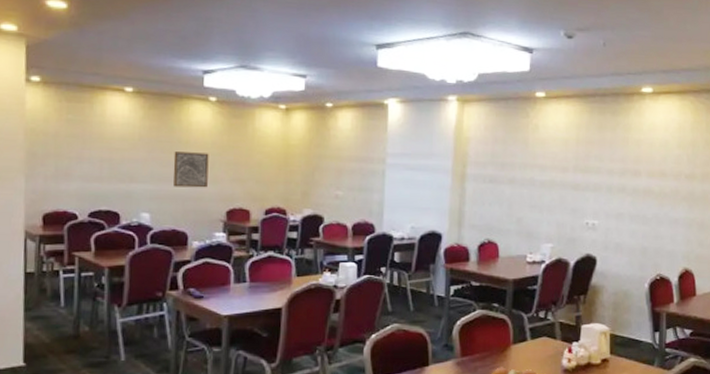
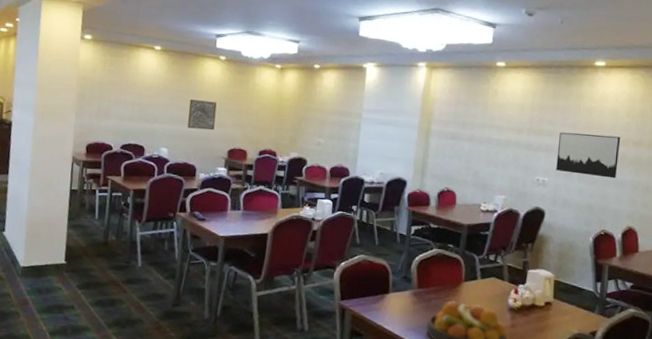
wall art: none [606,168,672,217] -> present [556,132,621,179]

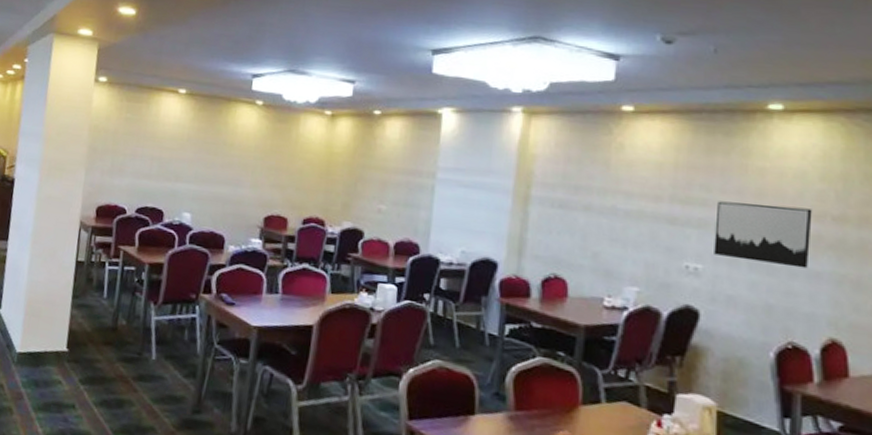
wall art: present [187,99,217,131] -> none [215,153,252,192]

